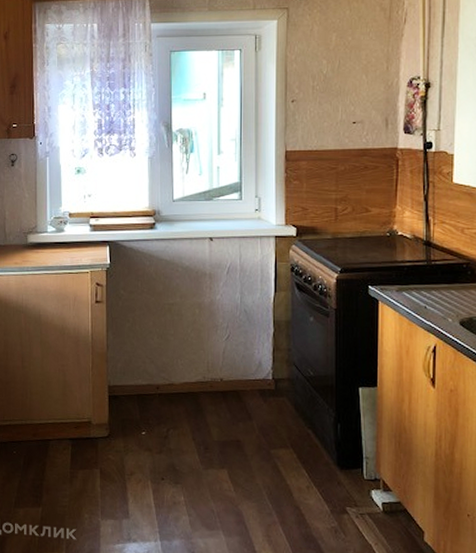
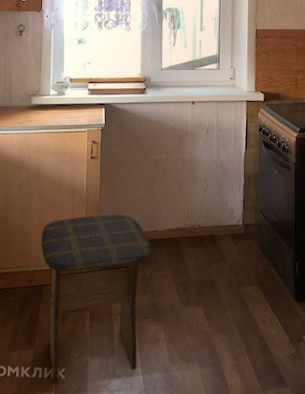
stool: none [44,365,167,544] -> present [41,214,151,384]

